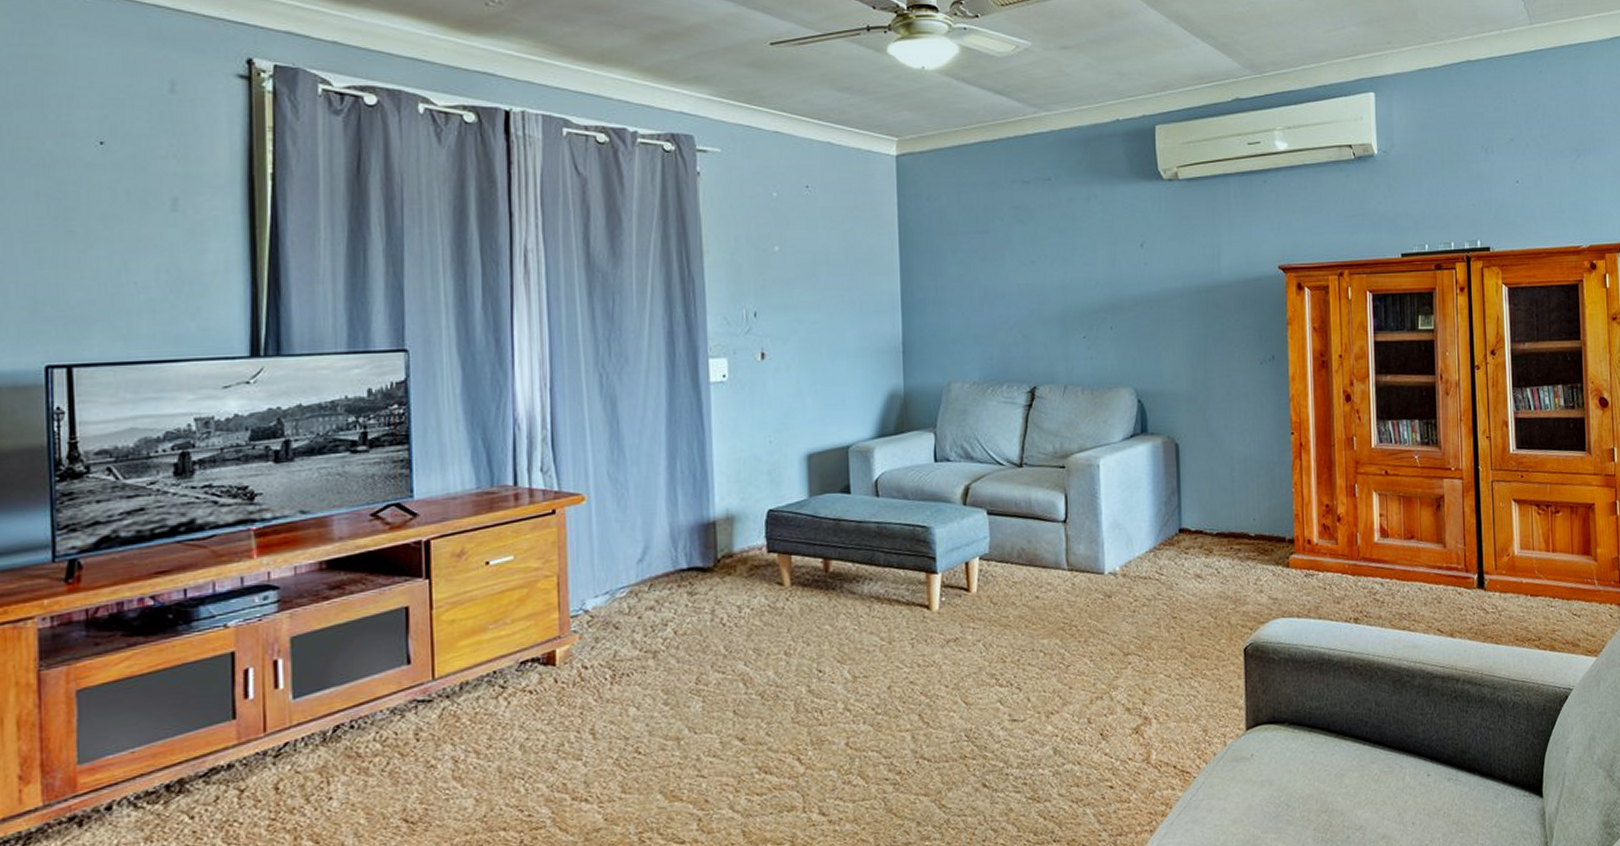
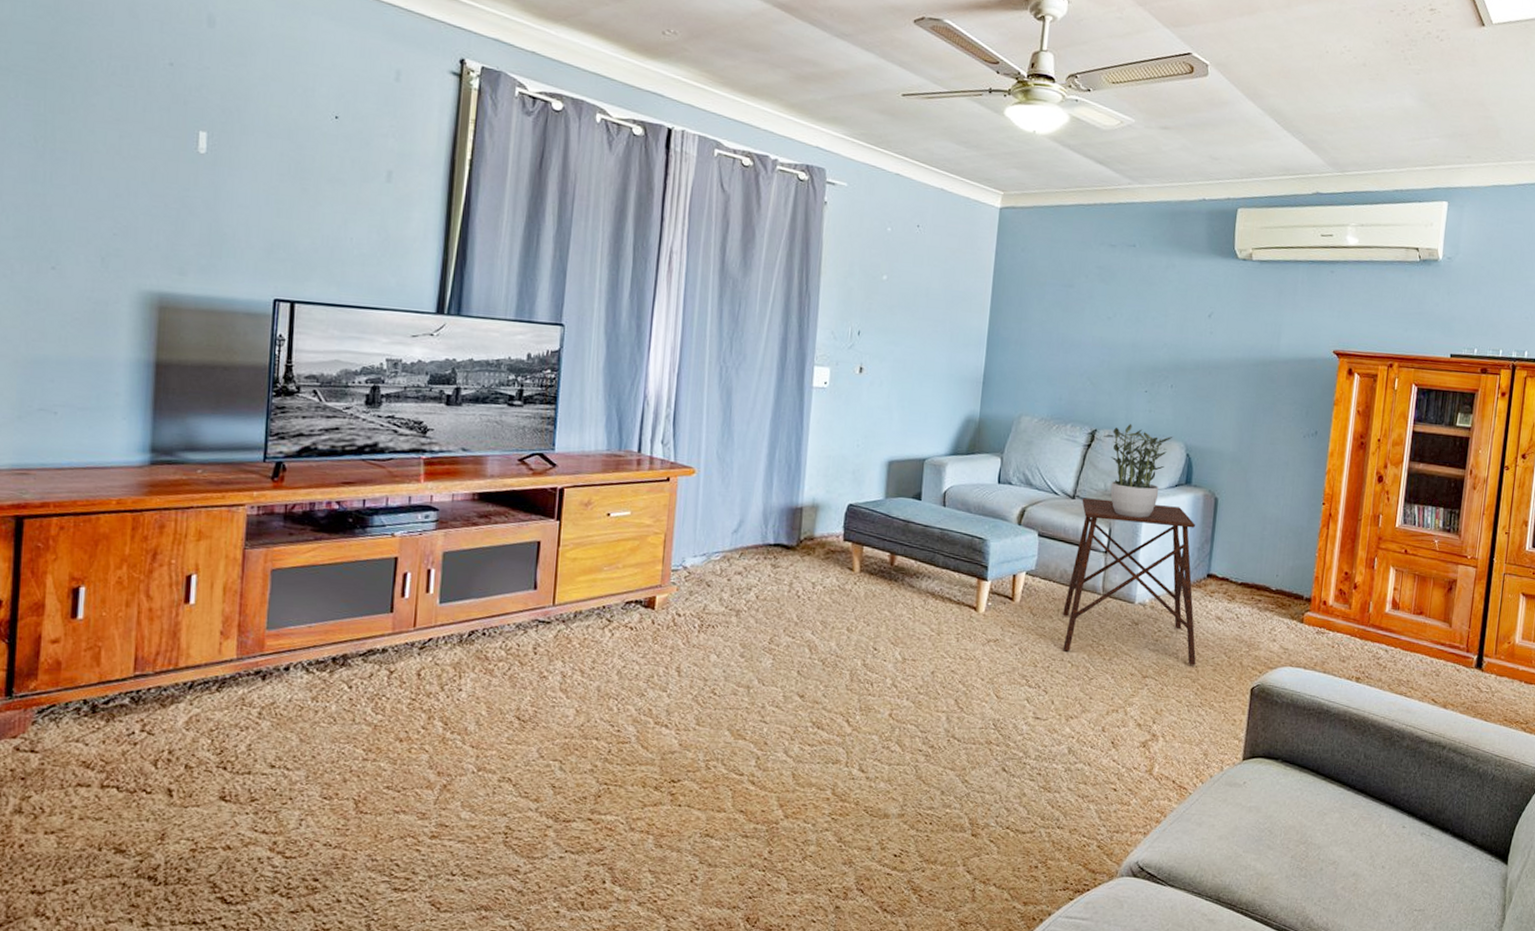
side table: none [1026,459,1181,640] -> present [1062,498,1196,665]
potted plant: none [1044,375,1120,479] -> present [1103,424,1172,518]

